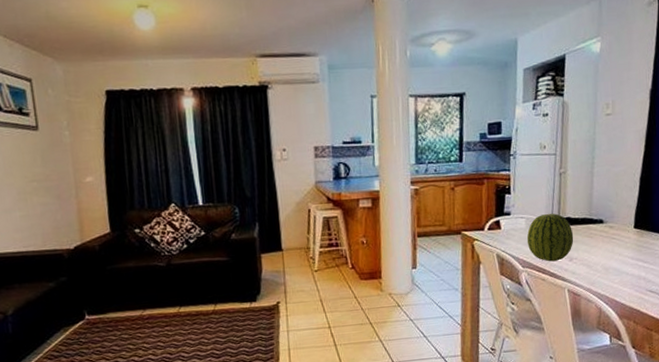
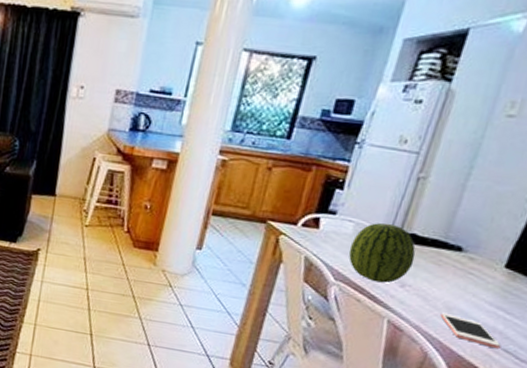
cell phone: none [602,273,647,292] -> present [440,313,501,350]

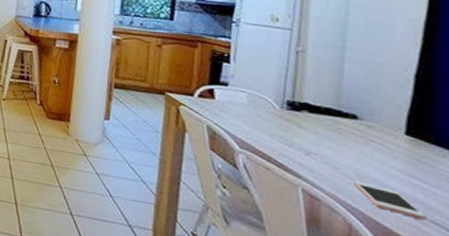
fruit: present [348,223,416,283] -> none [247,93,313,151]

